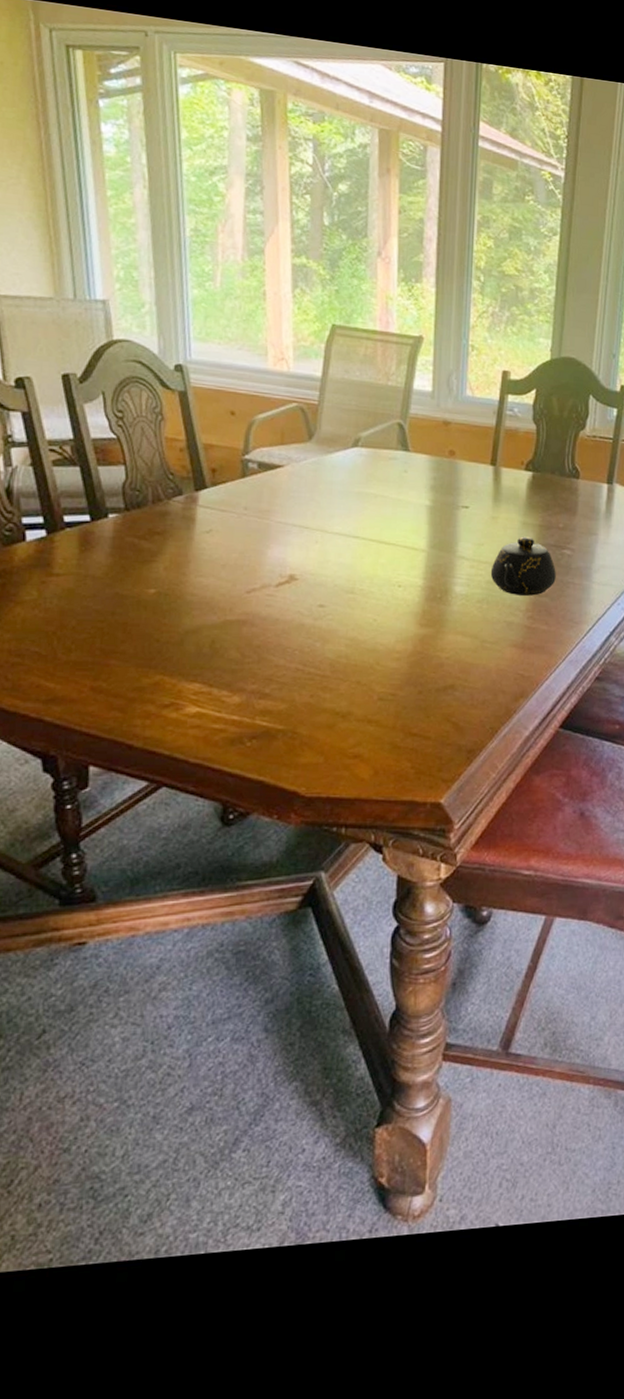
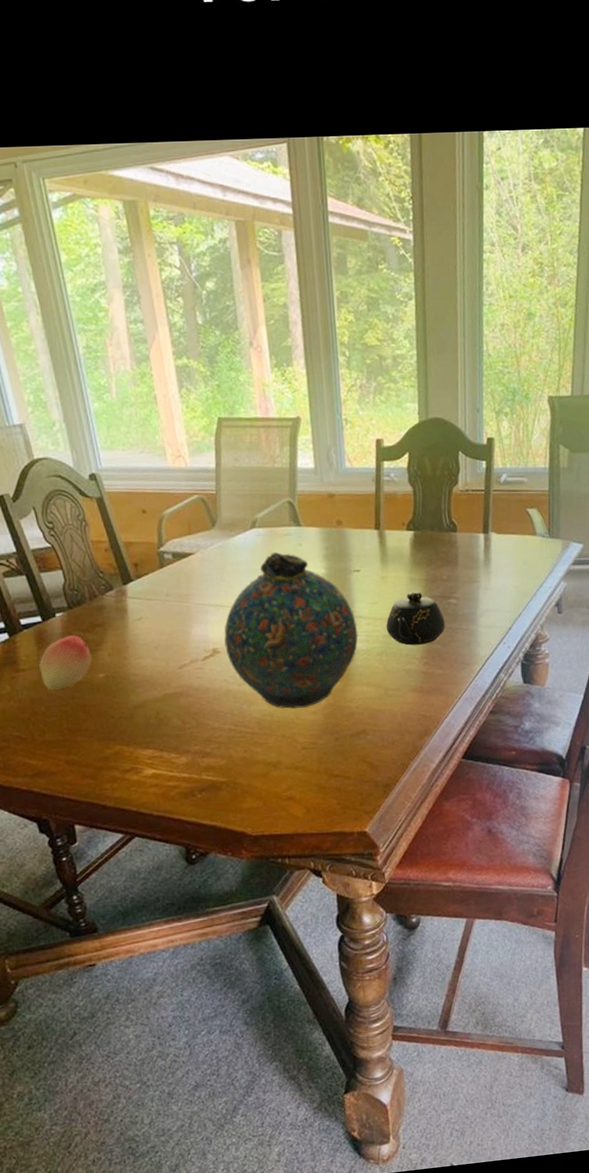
fruit: none [78,541,144,602] -> present [39,635,92,690]
snuff bottle: none [304,475,459,652] -> present [224,551,358,709]

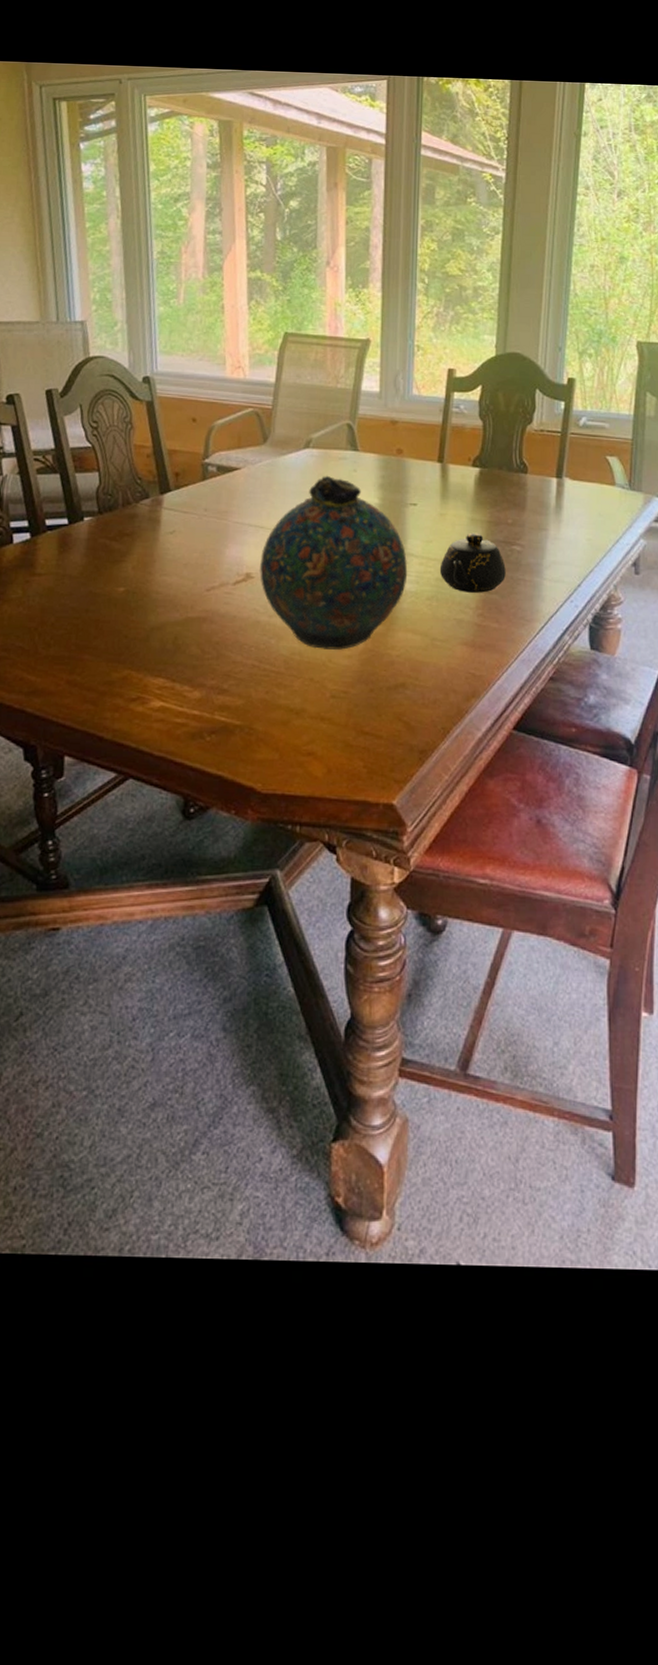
fruit: present [39,635,92,690] -> none [57,542,114,600]

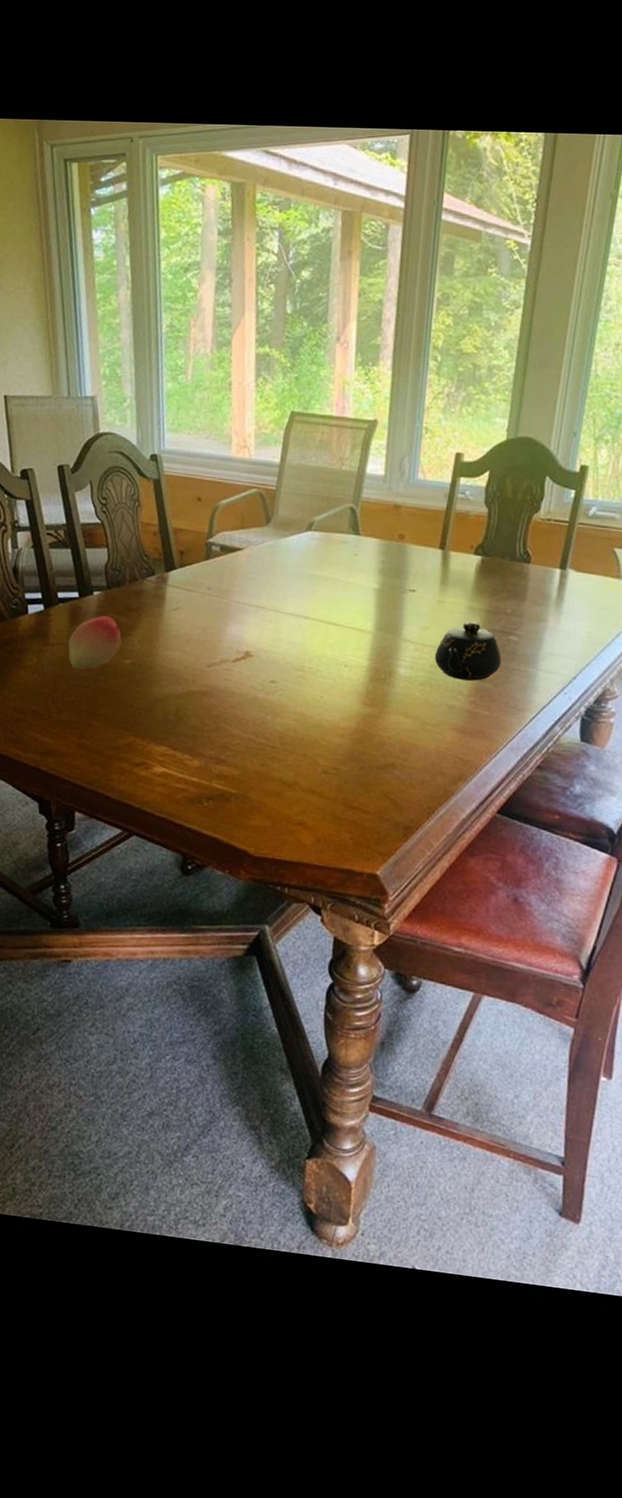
fruit: none [57,542,114,600] -> present [68,616,122,670]
snuff bottle: present [260,475,408,650] -> none [258,558,404,729]

